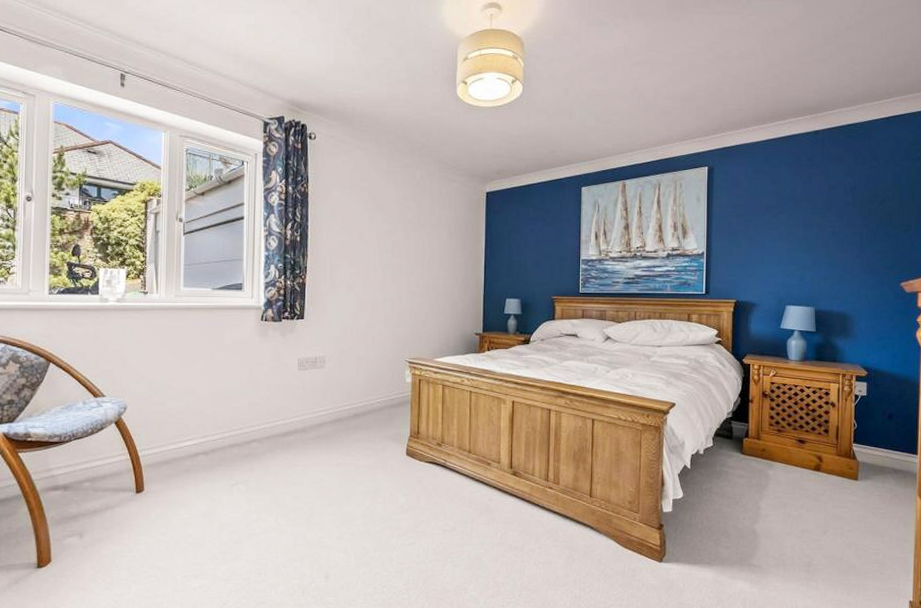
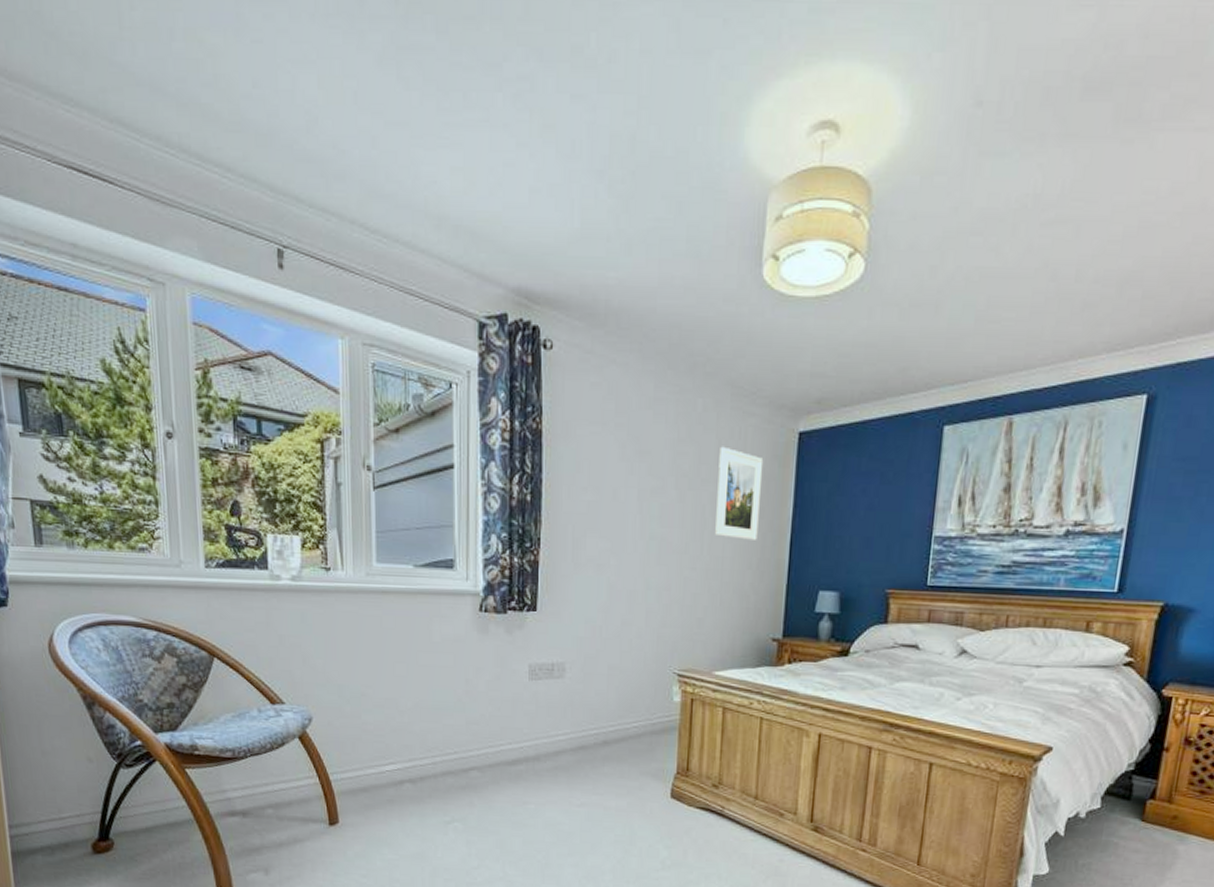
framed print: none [432,202,463,266] -> present [715,446,764,542]

